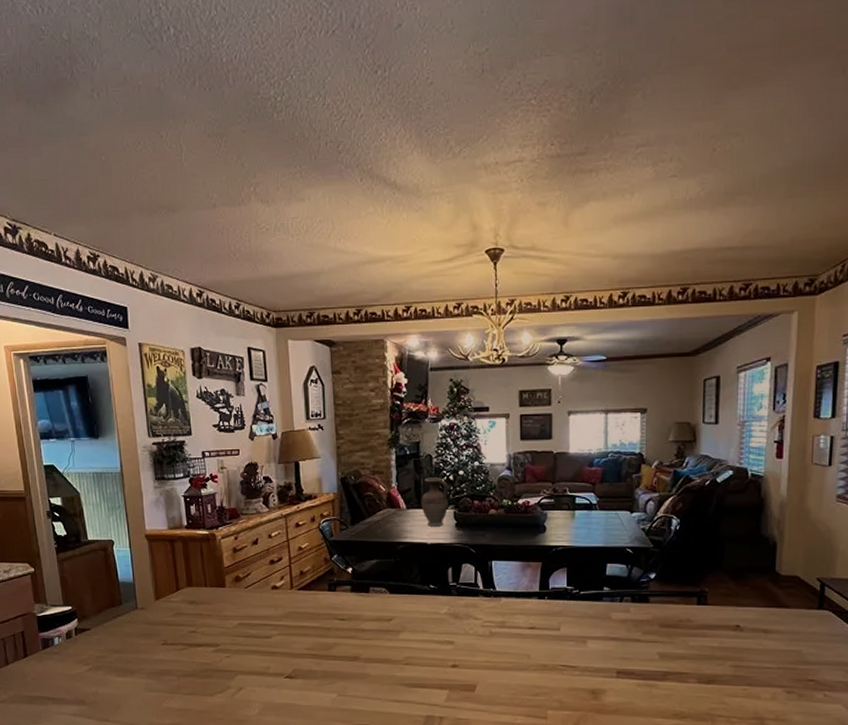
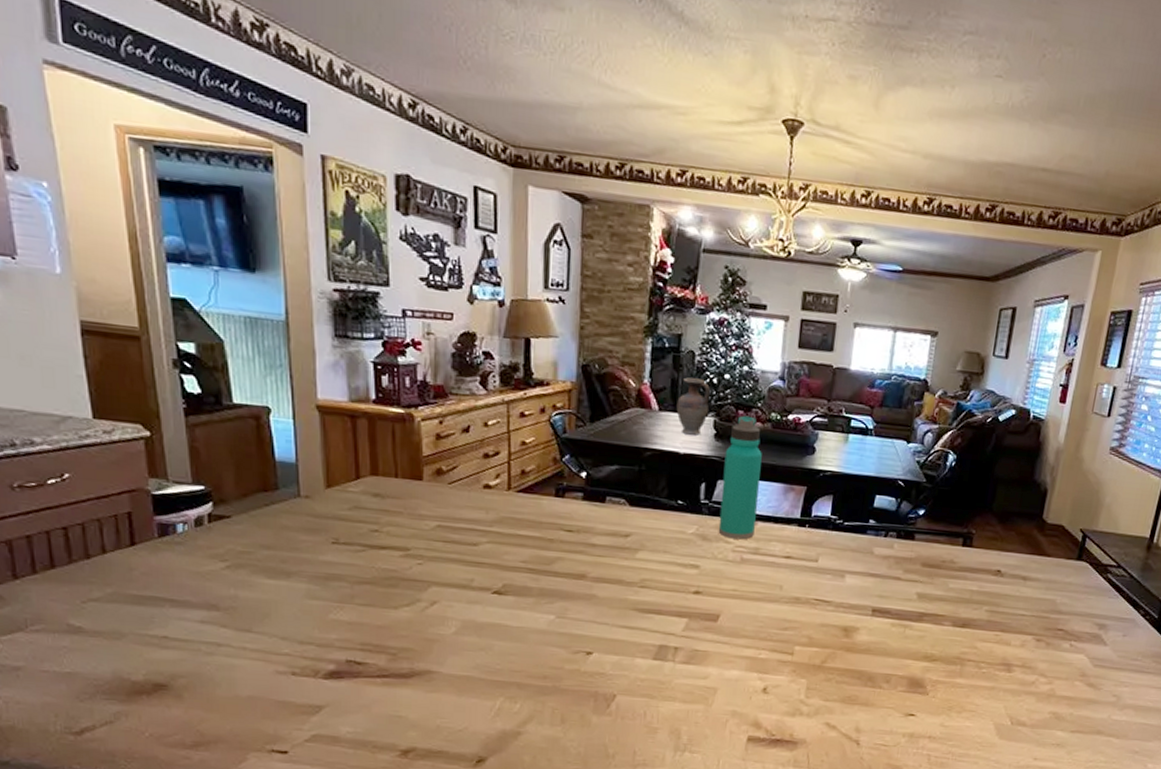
water bottle: none [466,504,499,615] -> present [718,415,762,540]

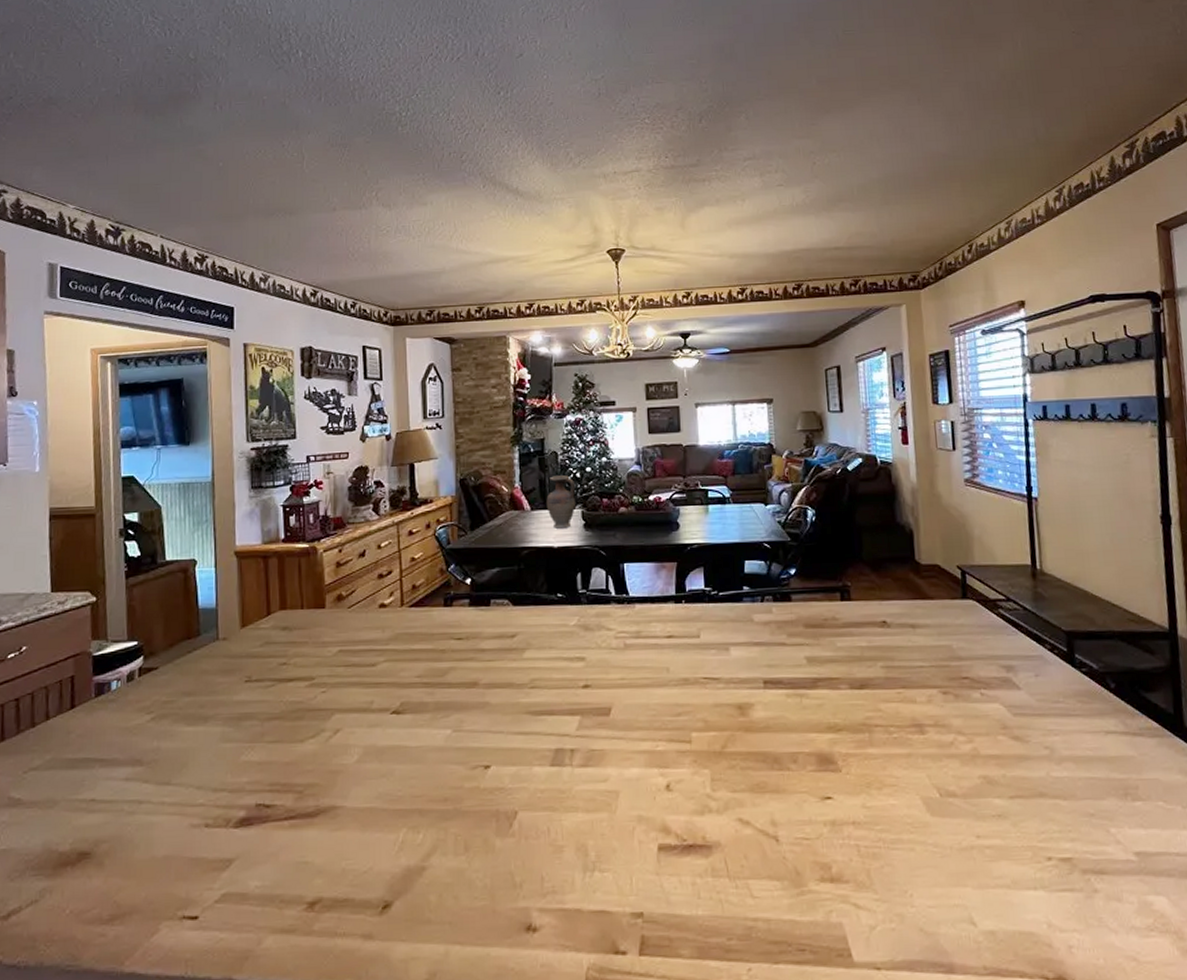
water bottle: present [718,415,762,540] -> none [596,502,633,625]

